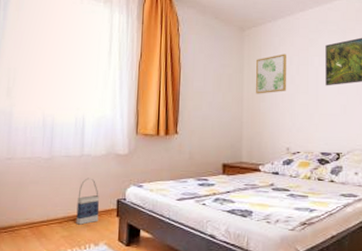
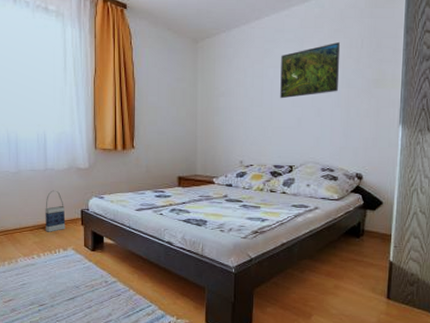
wall art: present [256,54,286,94] -> none [210,66,241,108]

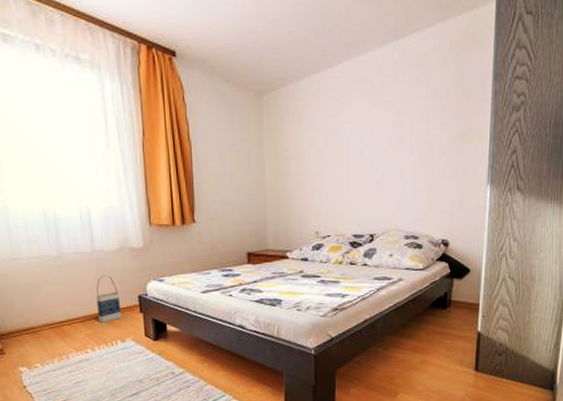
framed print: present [280,42,341,99] -> none [358,92,424,160]

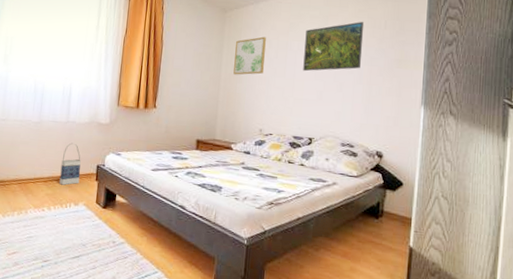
wall art: none [278,122,313,173] -> present [233,36,266,75]
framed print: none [358,92,424,160] -> present [303,22,364,72]

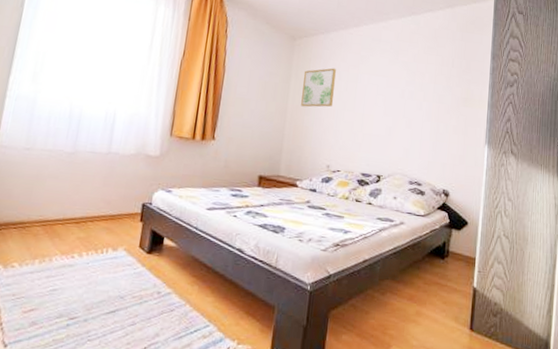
bag: present [59,142,81,185] -> none [94,177,124,227]
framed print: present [303,22,364,72] -> none [372,58,433,106]

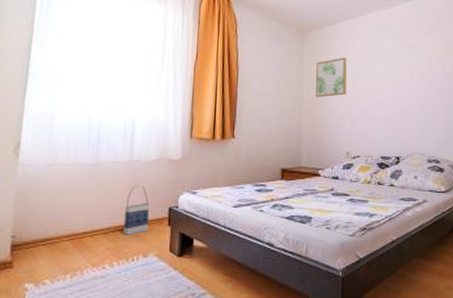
bag: none [94,177,124,227] -> present [123,185,149,235]

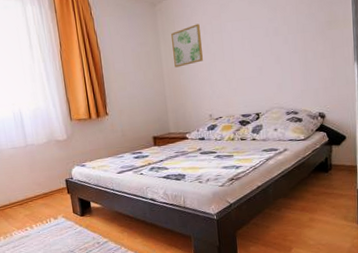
bag: present [123,185,149,235] -> none [30,164,53,204]

